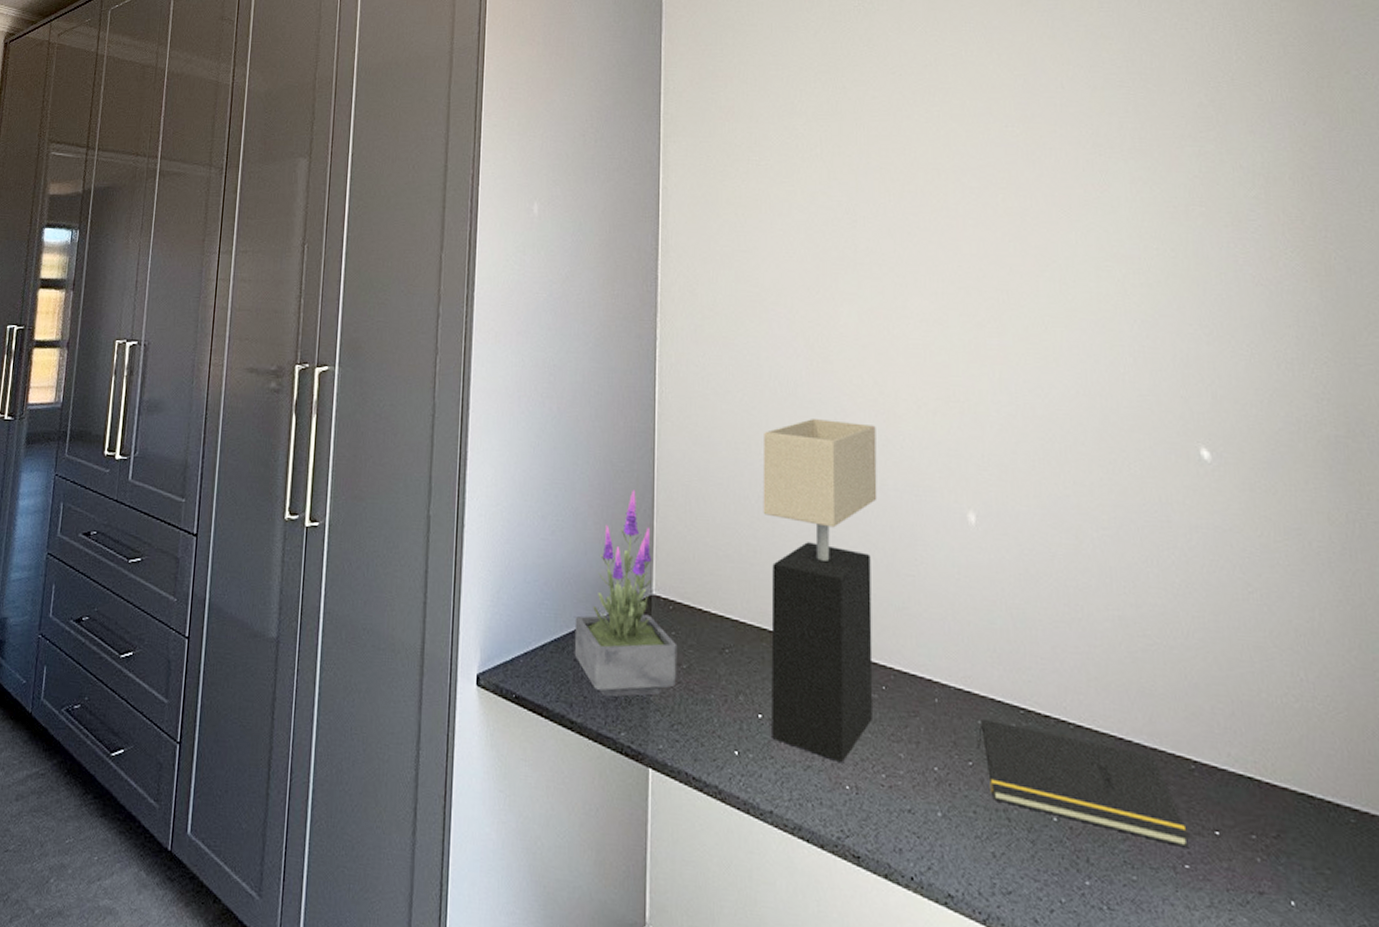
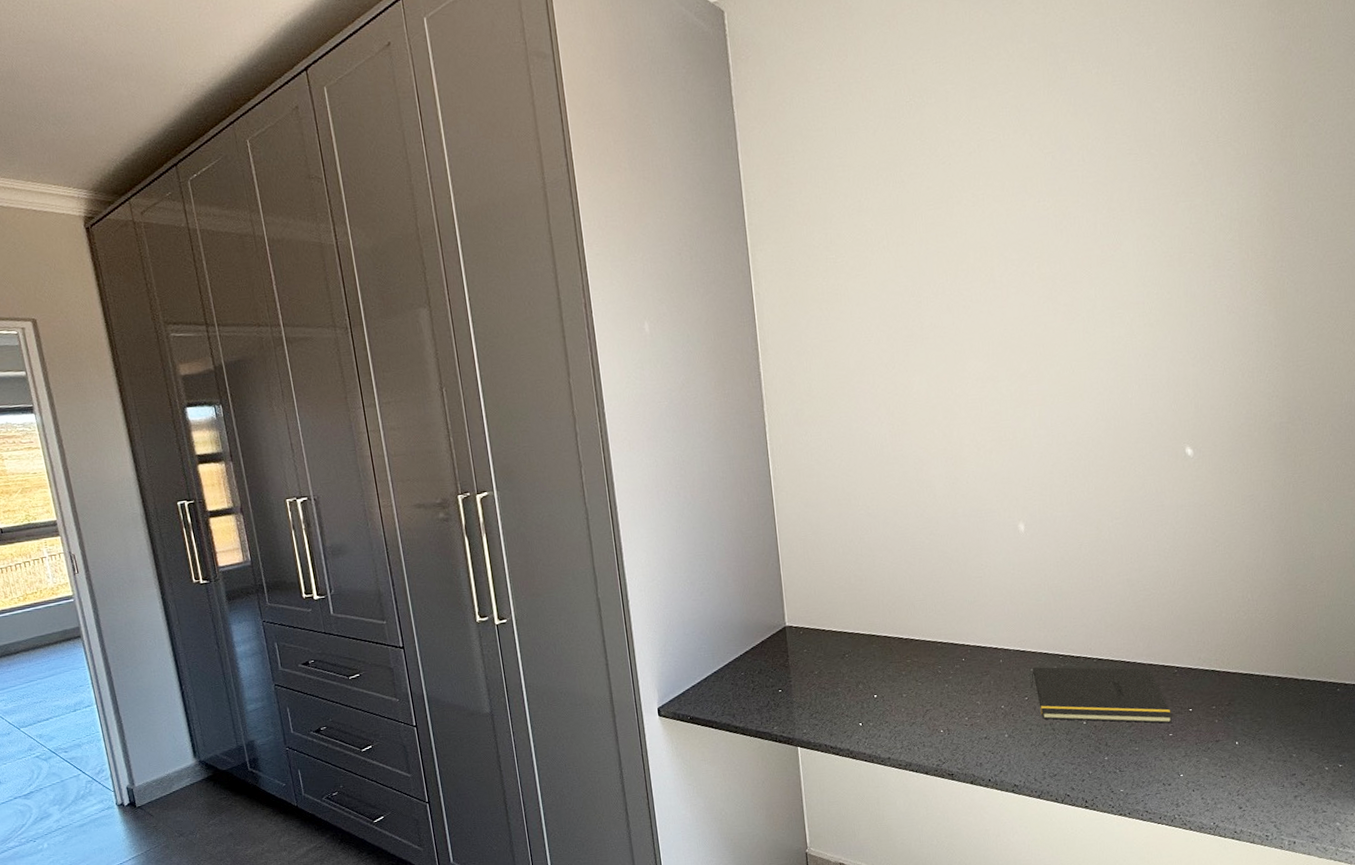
potted plant: present [574,490,678,698] -> none [728,550,811,705]
table lamp: present [763,419,877,762] -> none [860,469,957,716]

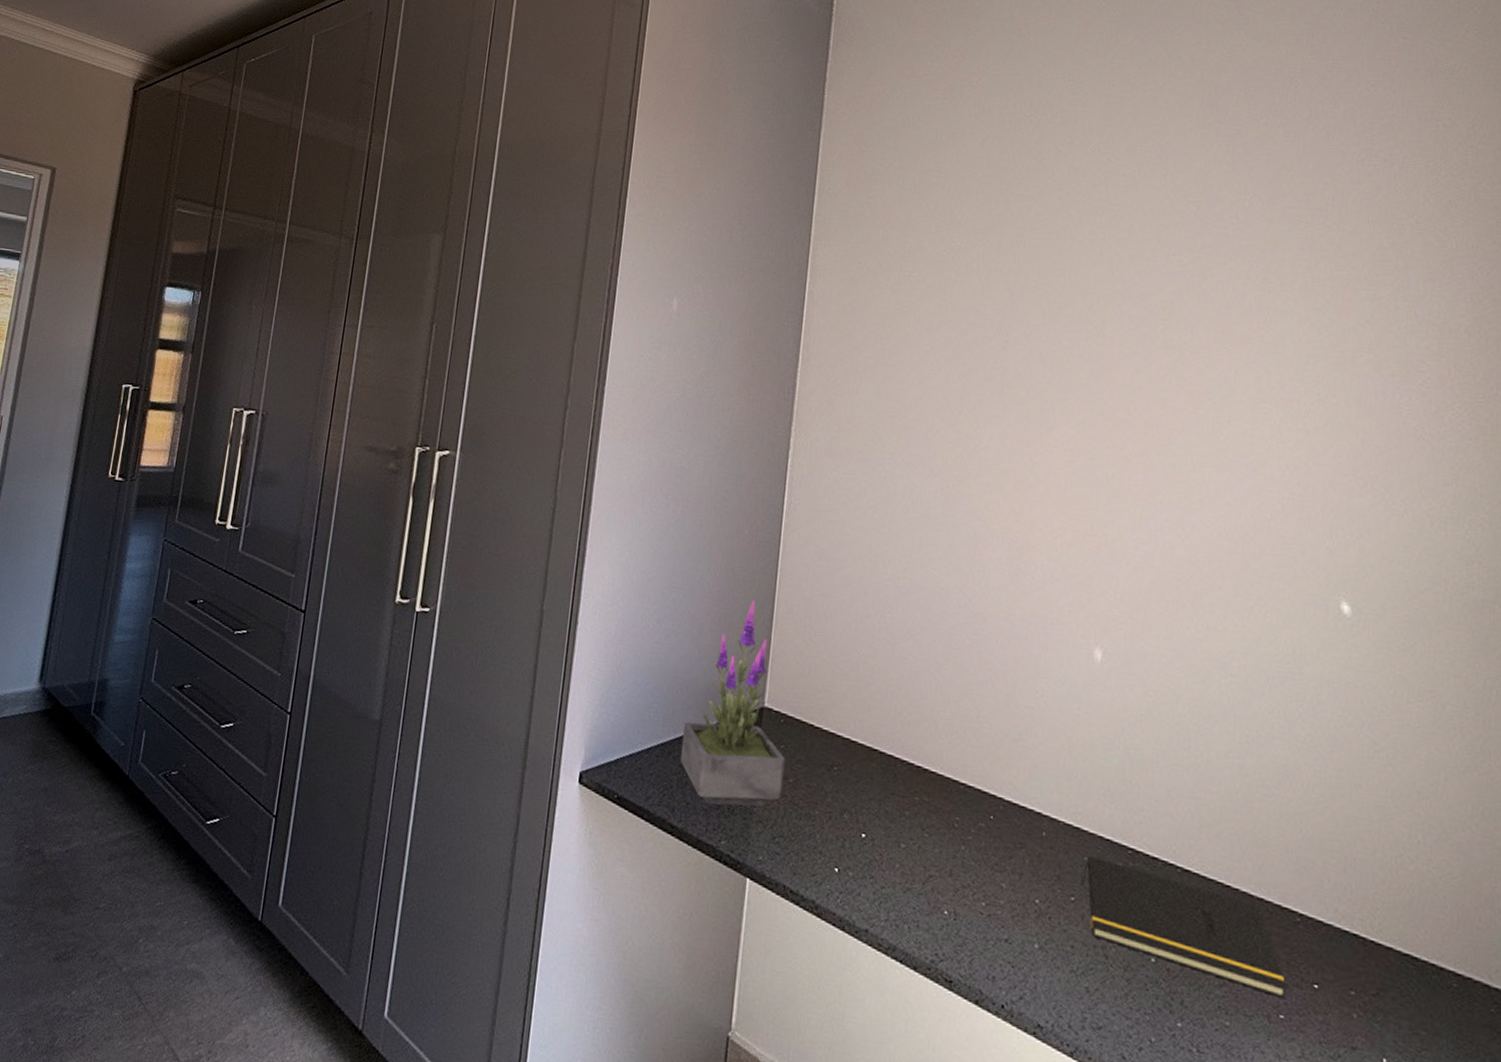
potted plant: none [728,550,811,705] -> present [680,600,786,807]

